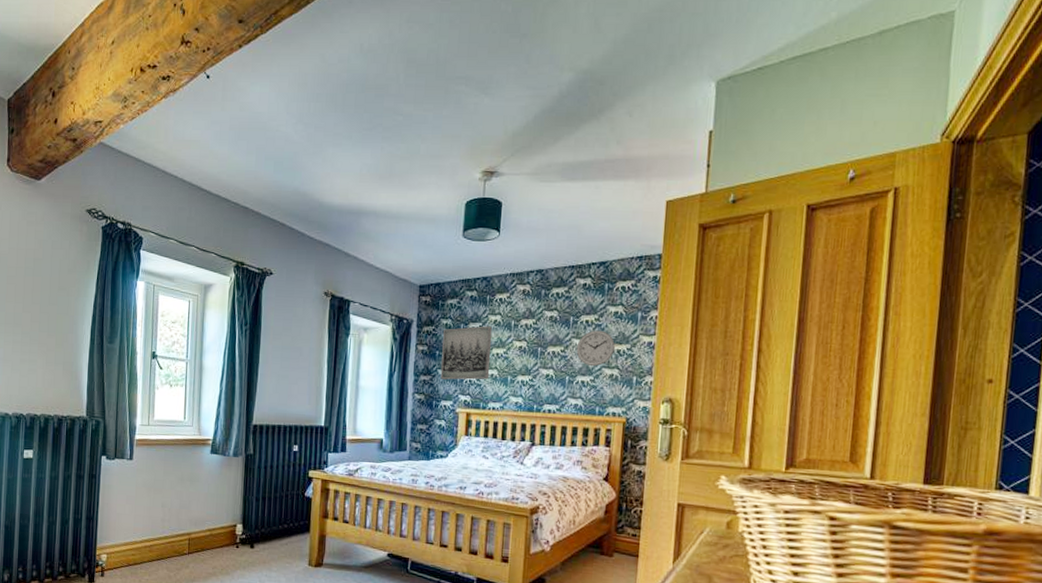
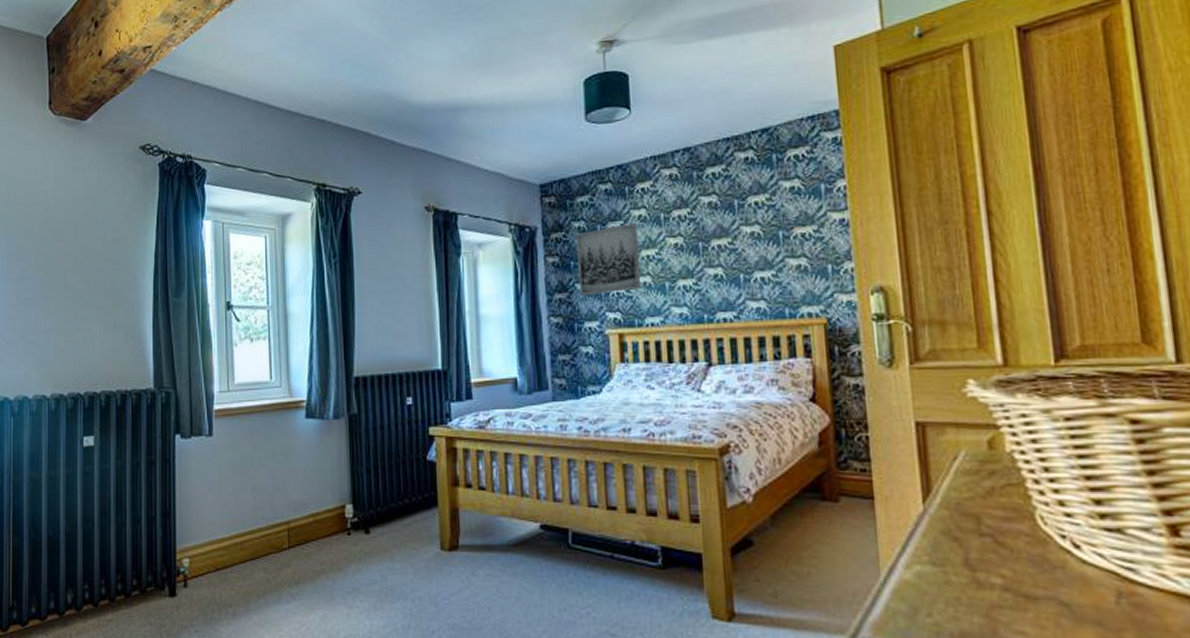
wall clock: present [576,330,615,367] -> none [747,212,798,258]

